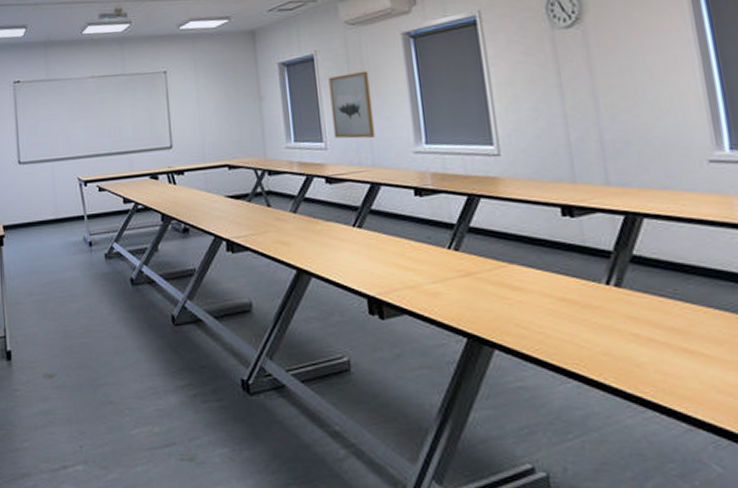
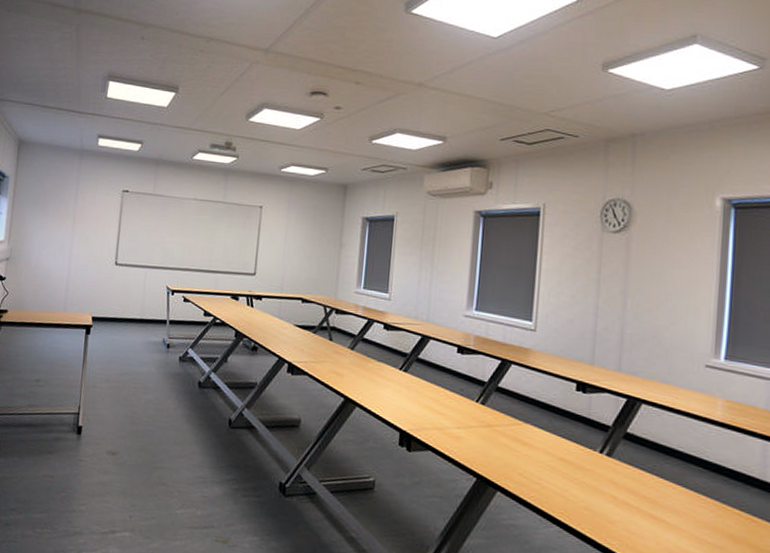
wall art: present [328,70,375,139] -> none [399,237,439,297]

